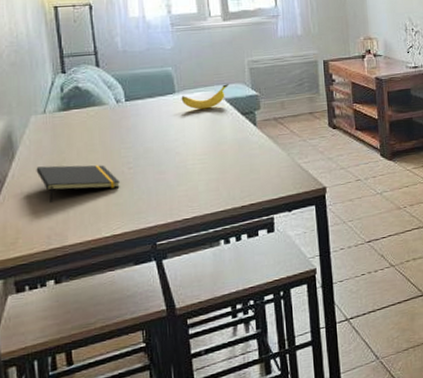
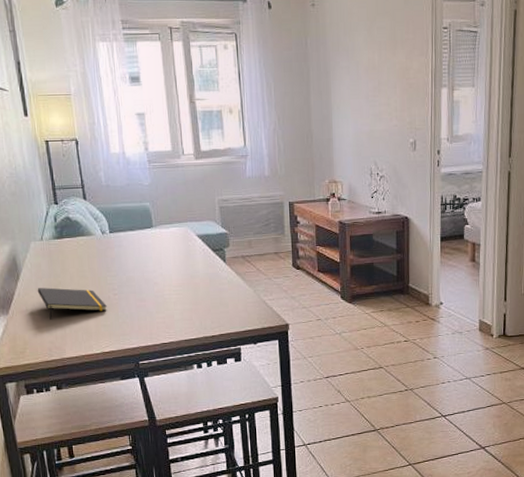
banana: present [181,84,229,110] -> none [158,221,200,244]

